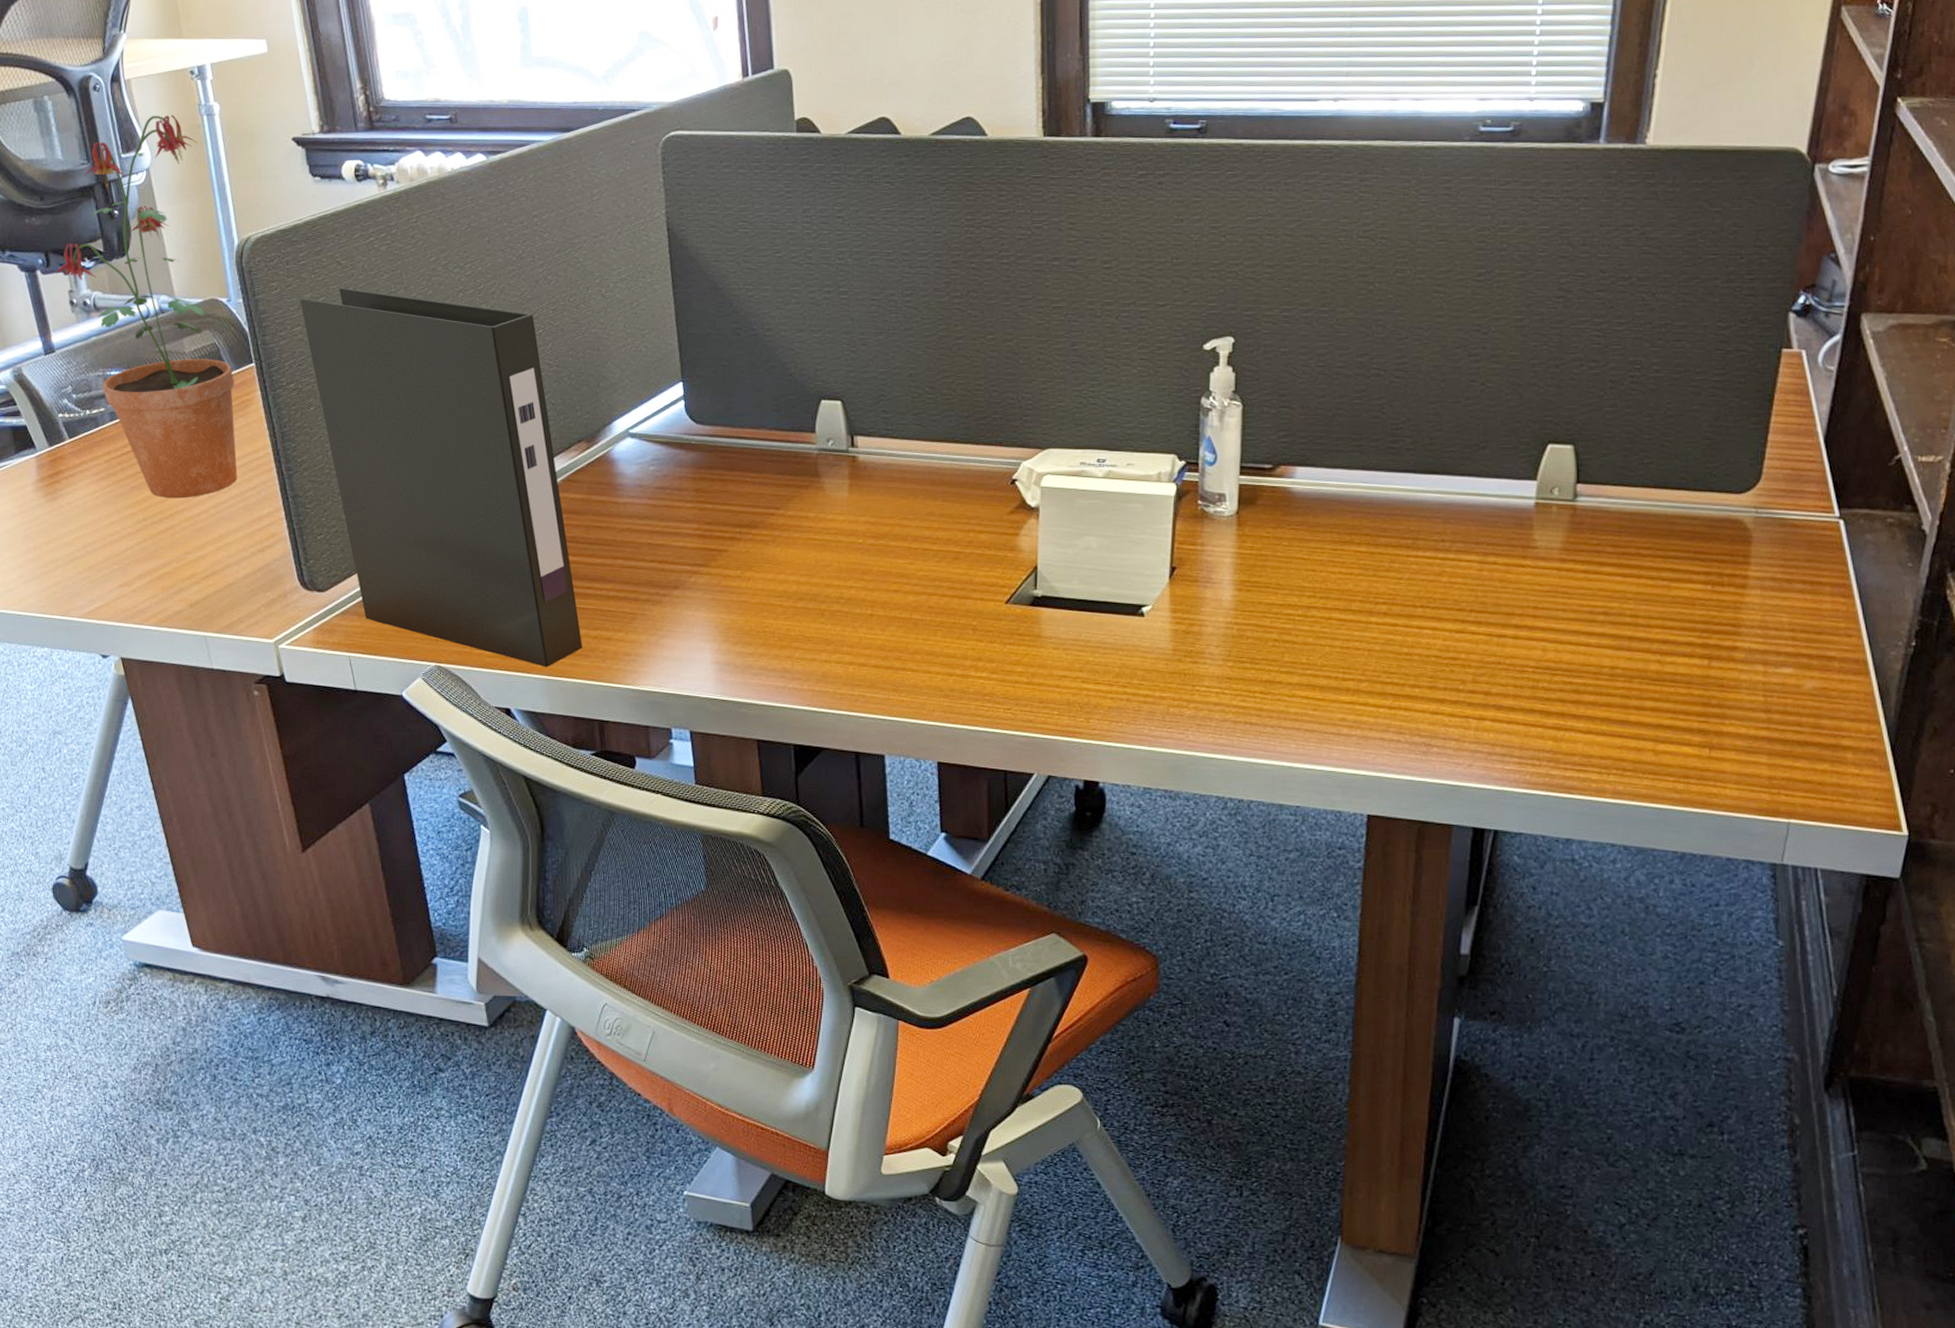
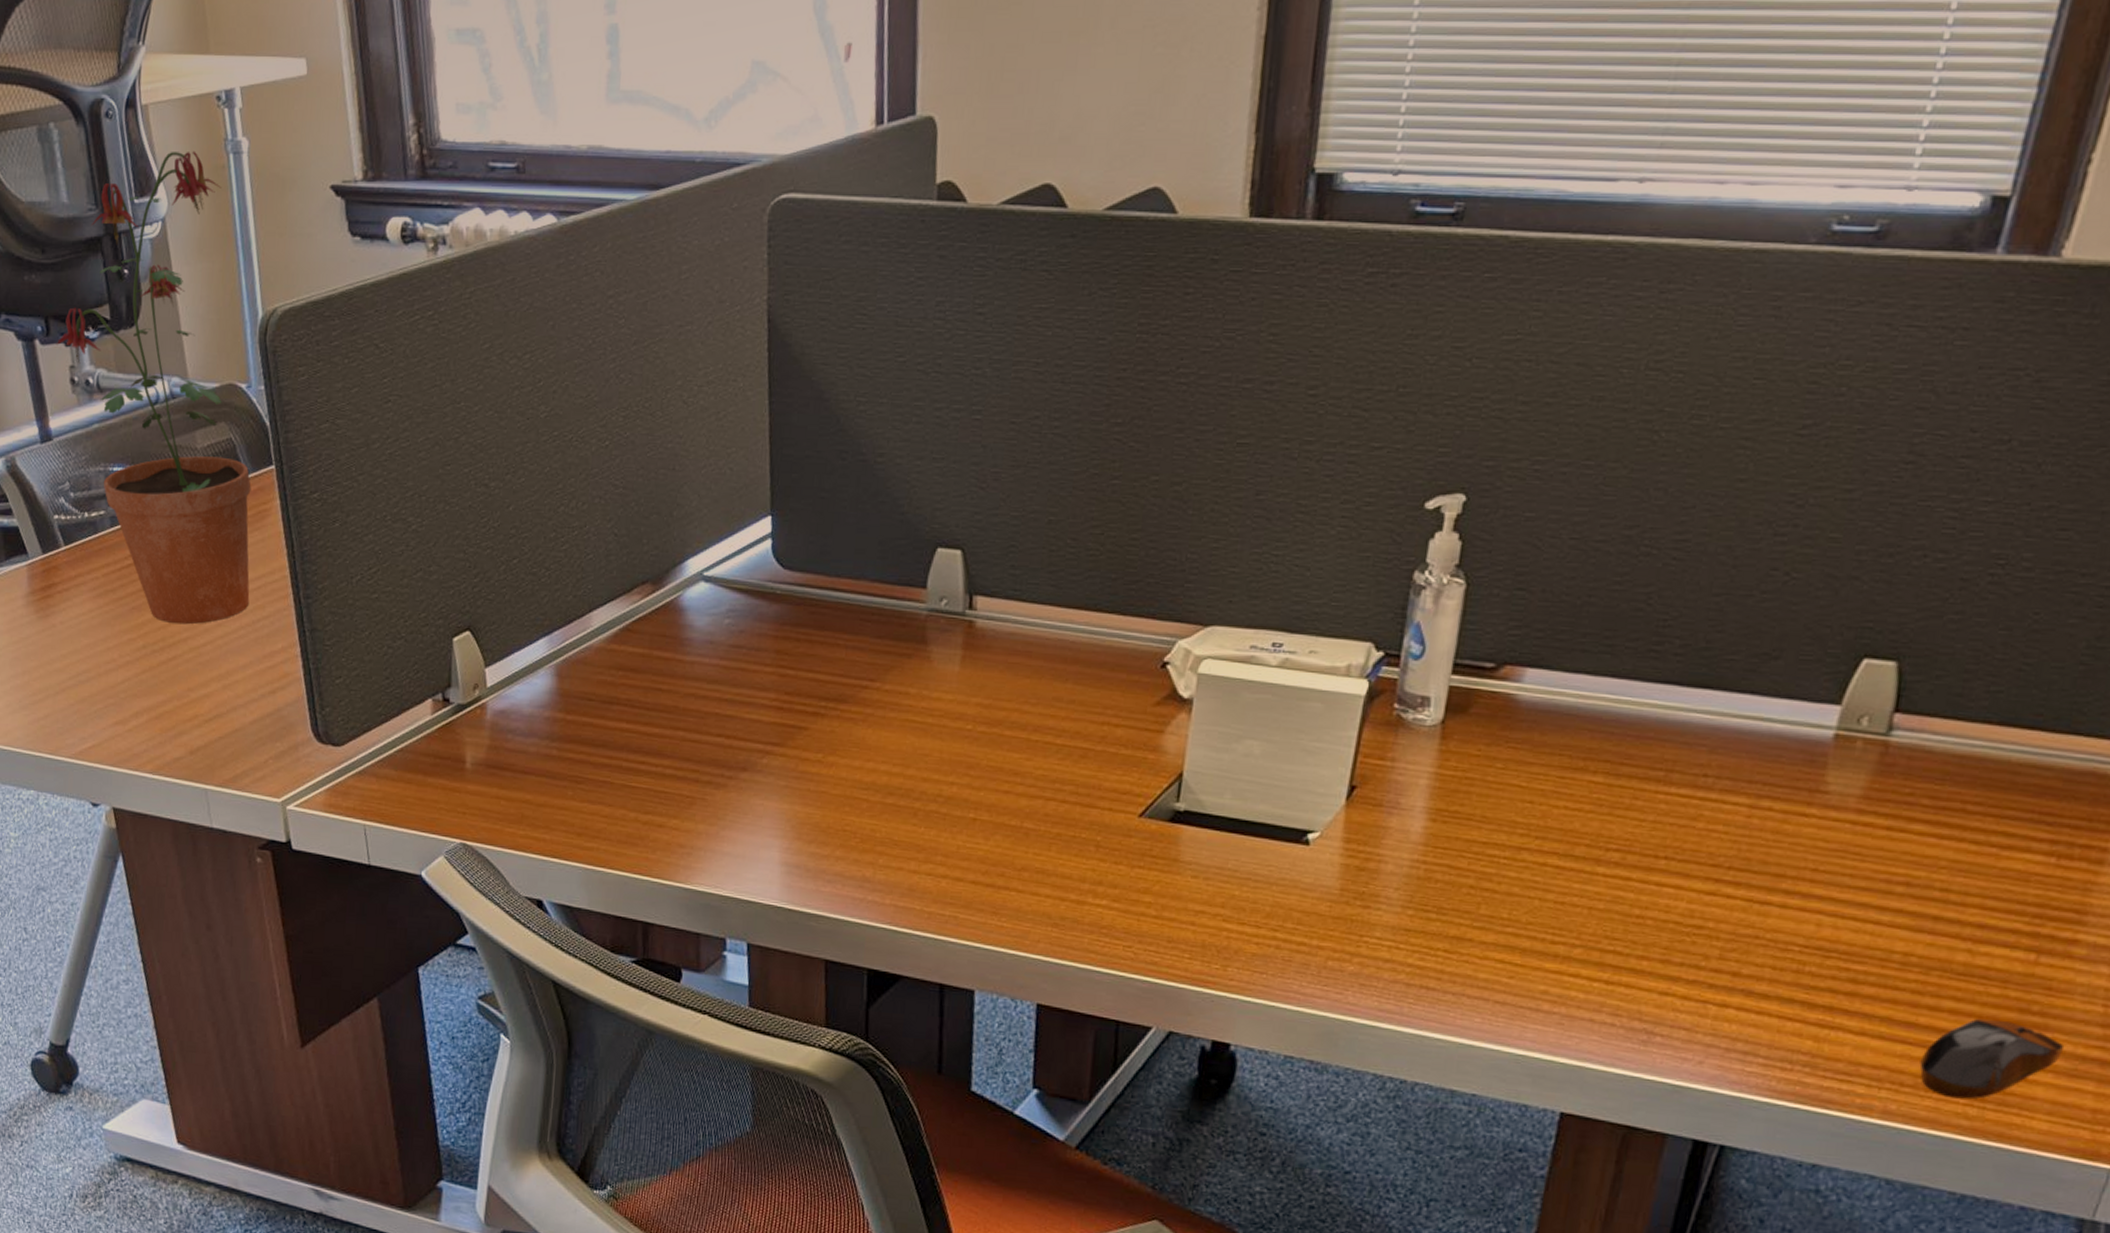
binder: present [300,287,583,667] -> none [330,376,631,854]
computer mouse: none [1635,713,1740,777] -> present [1920,1018,2065,1100]

